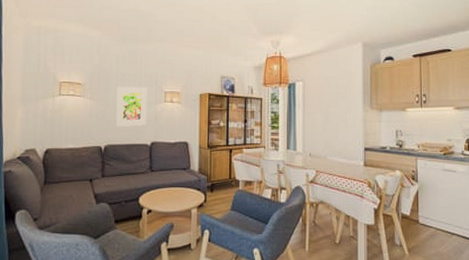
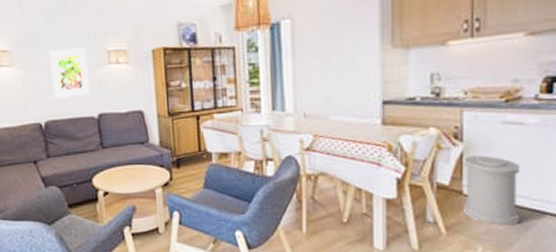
trash can: none [418,194,457,249] -> present [463,155,521,226]

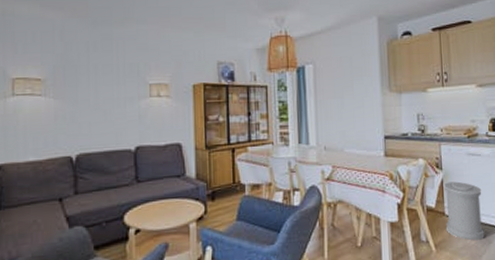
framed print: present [49,48,90,99] -> none [88,80,128,130]

